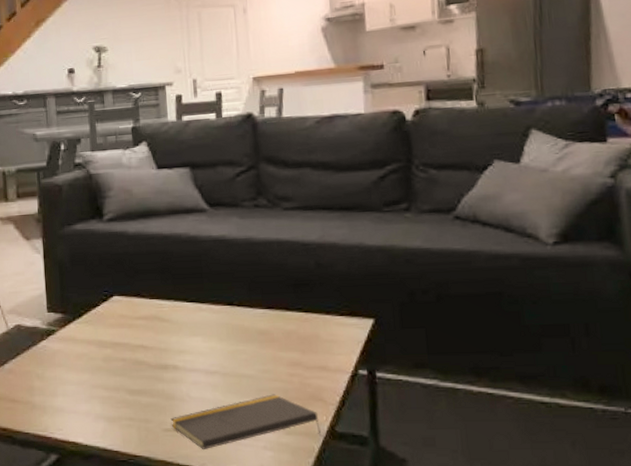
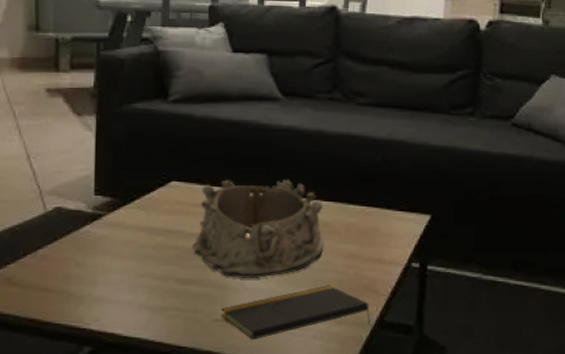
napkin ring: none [139,288,265,388] -> present [193,179,324,278]

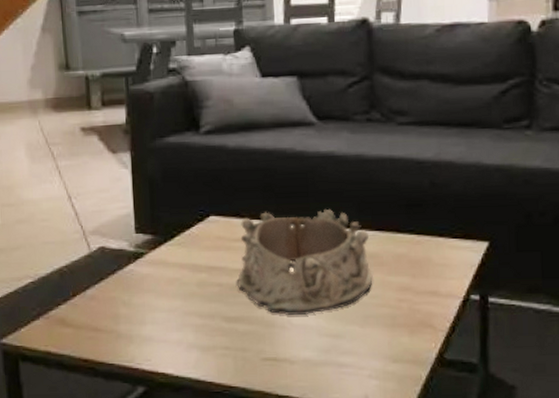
notepad: present [221,285,370,341] -> none [270,320,429,380]

